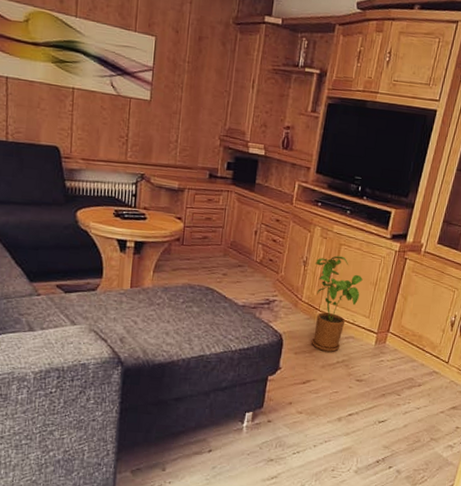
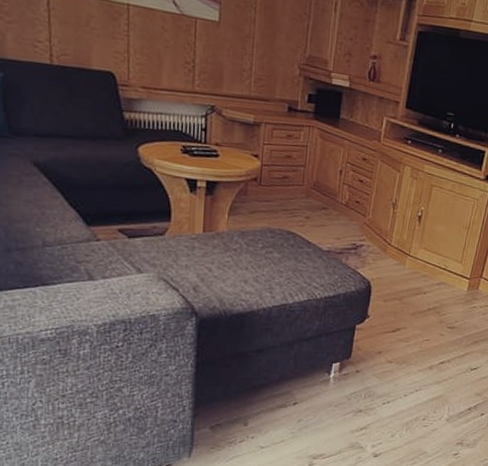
house plant: present [312,255,363,352] -> none [402,197,455,299]

